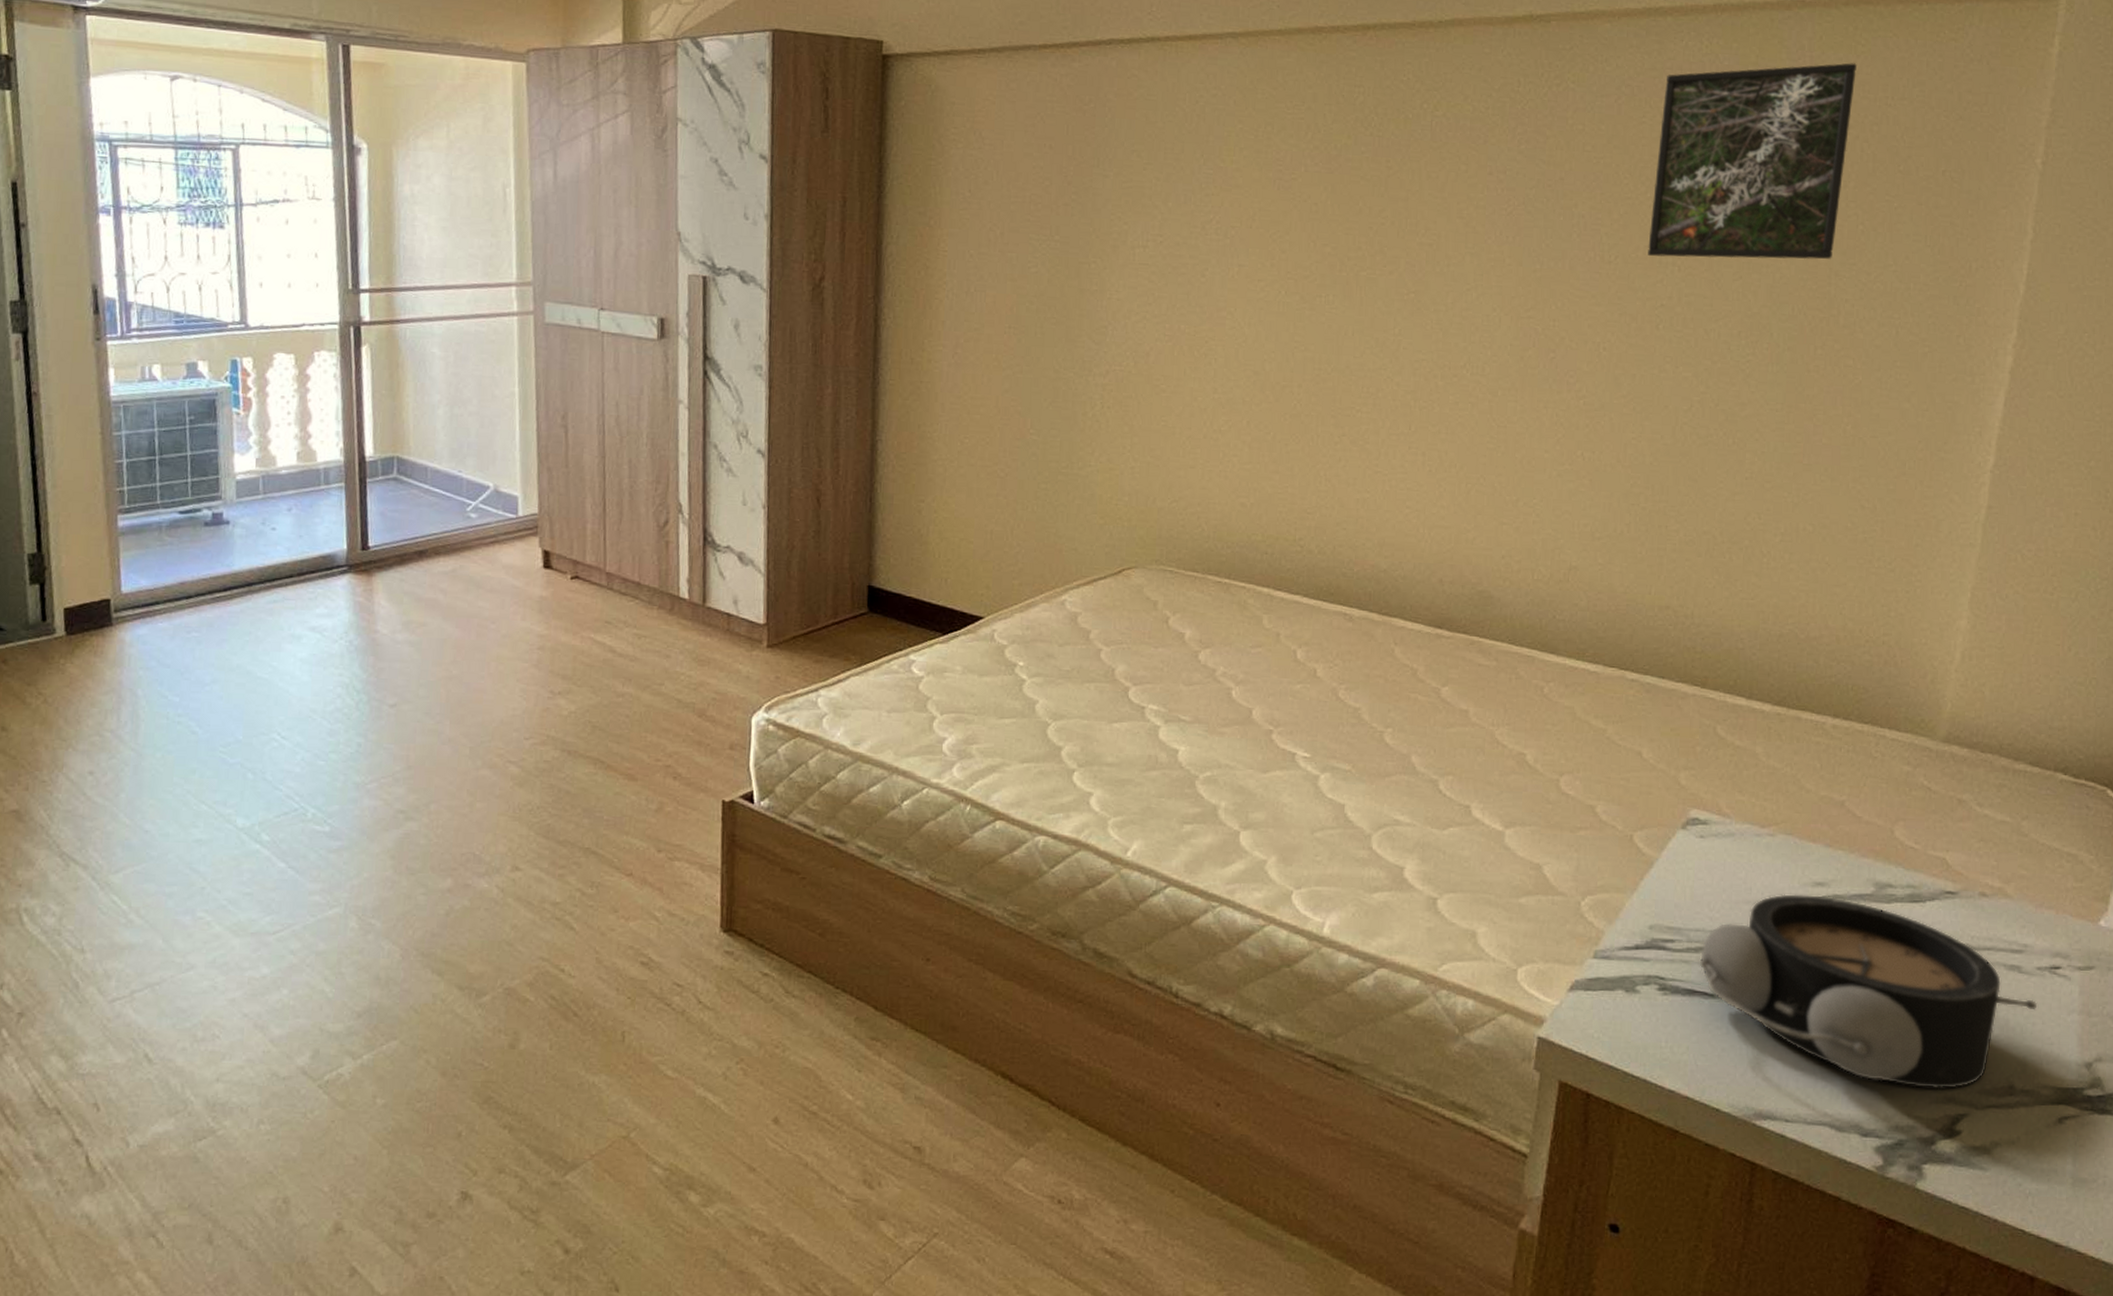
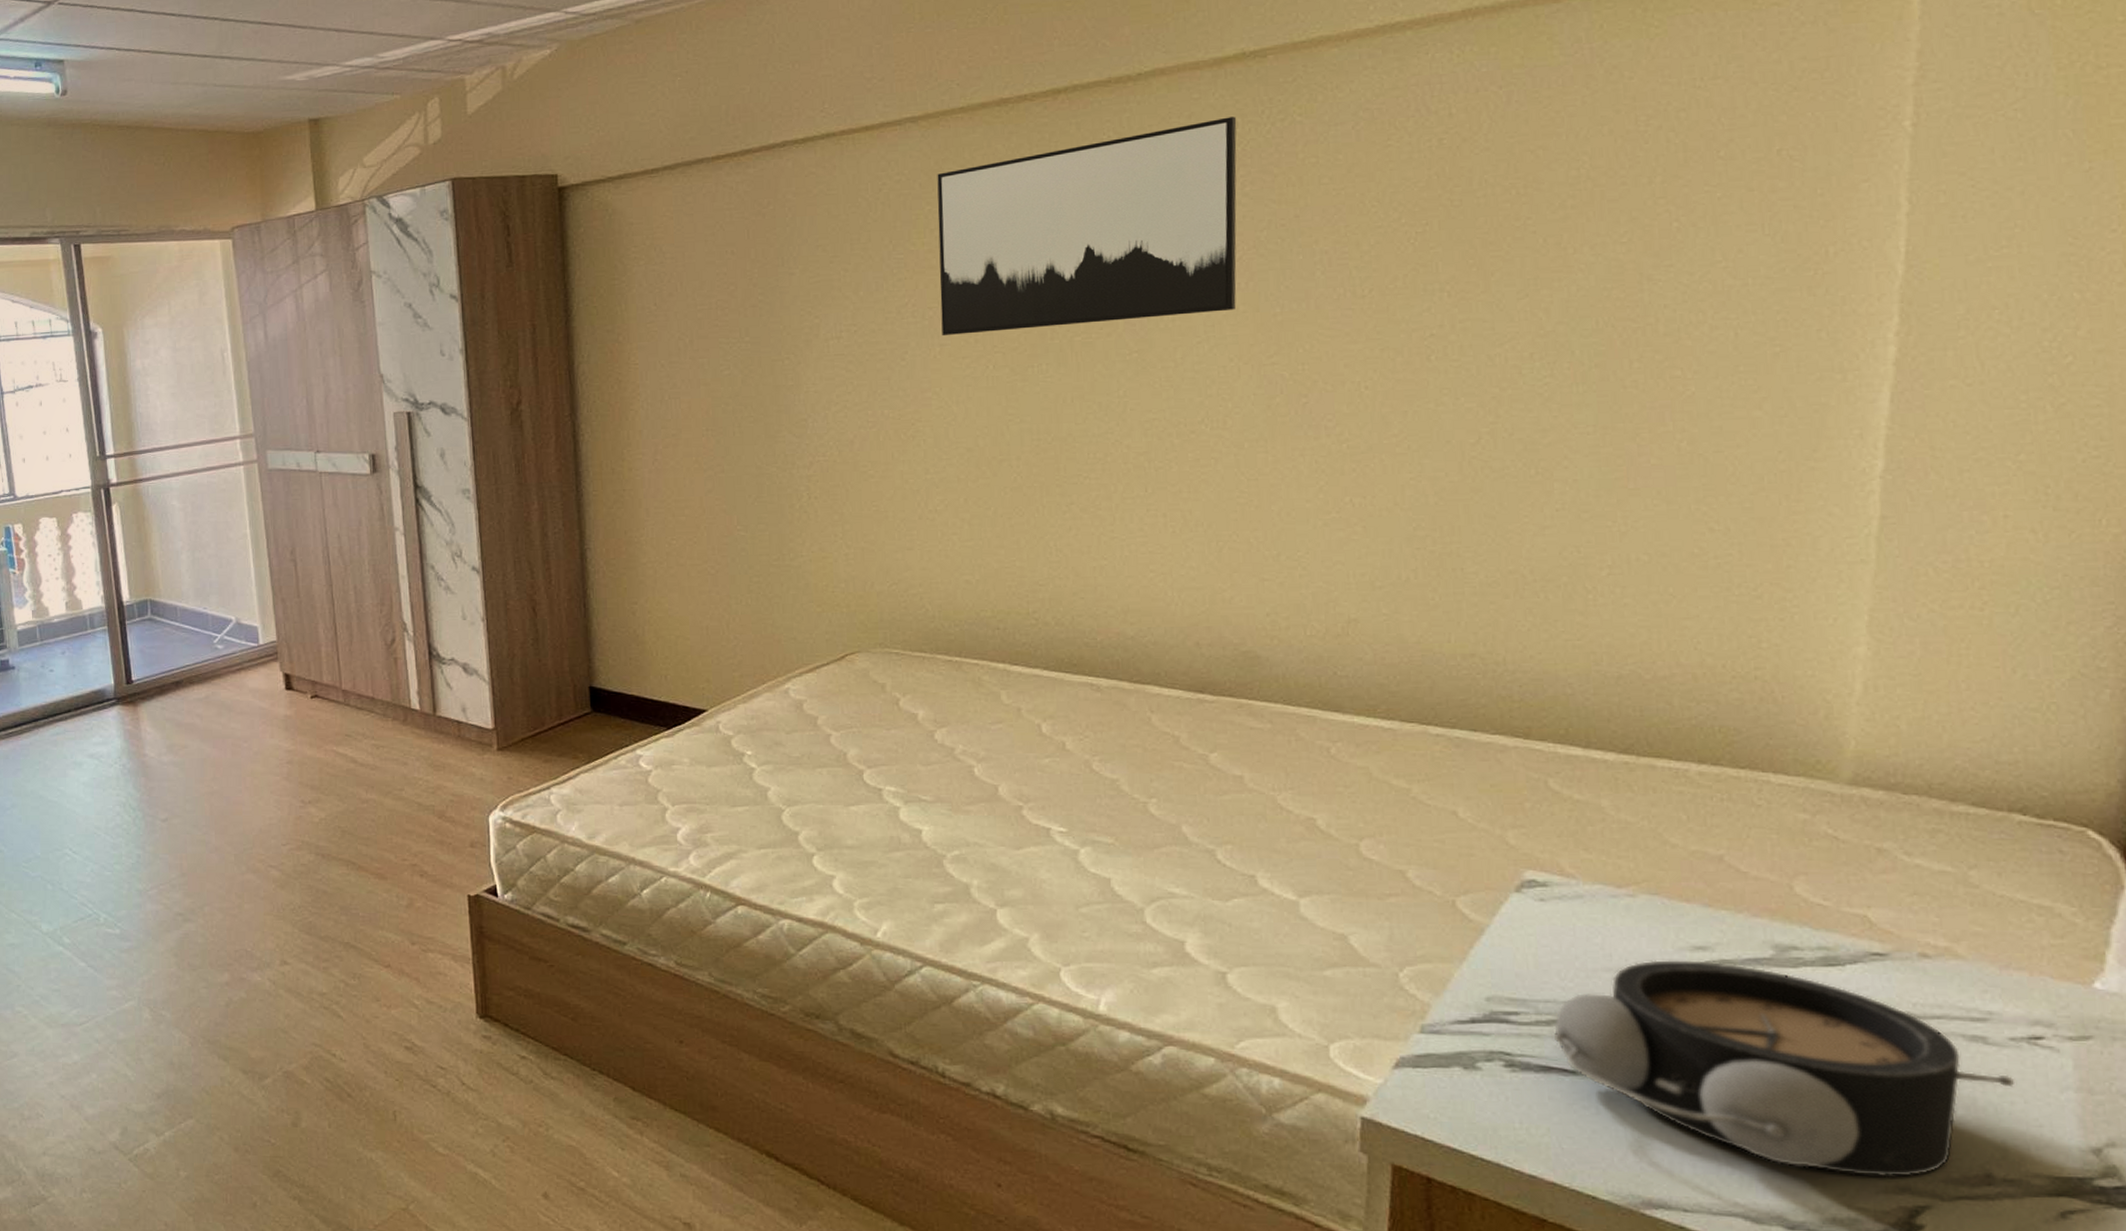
wall art: none [1241,75,1520,262] -> present [937,116,1237,336]
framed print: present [1648,63,1857,260] -> none [1408,48,1651,284]

